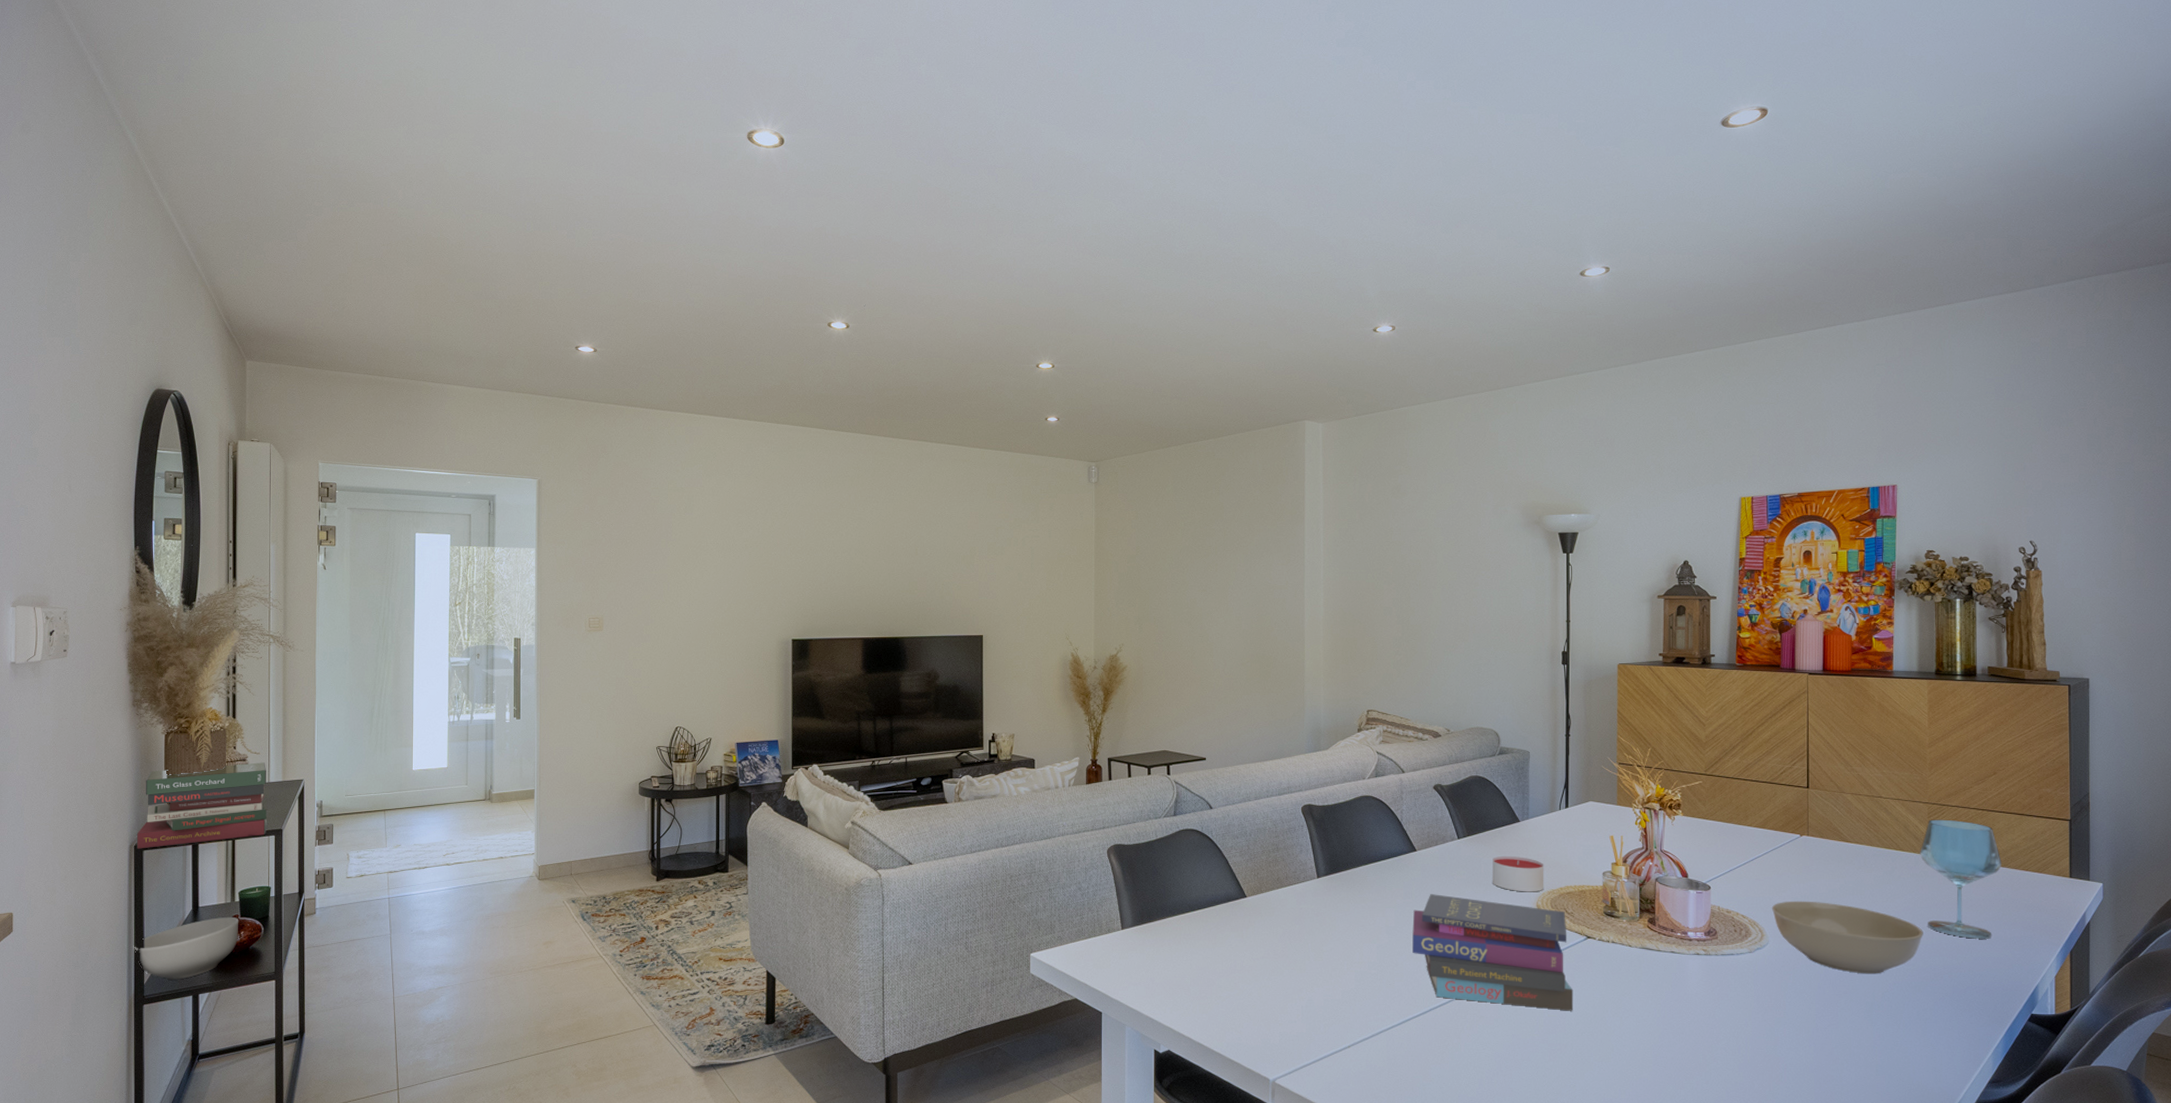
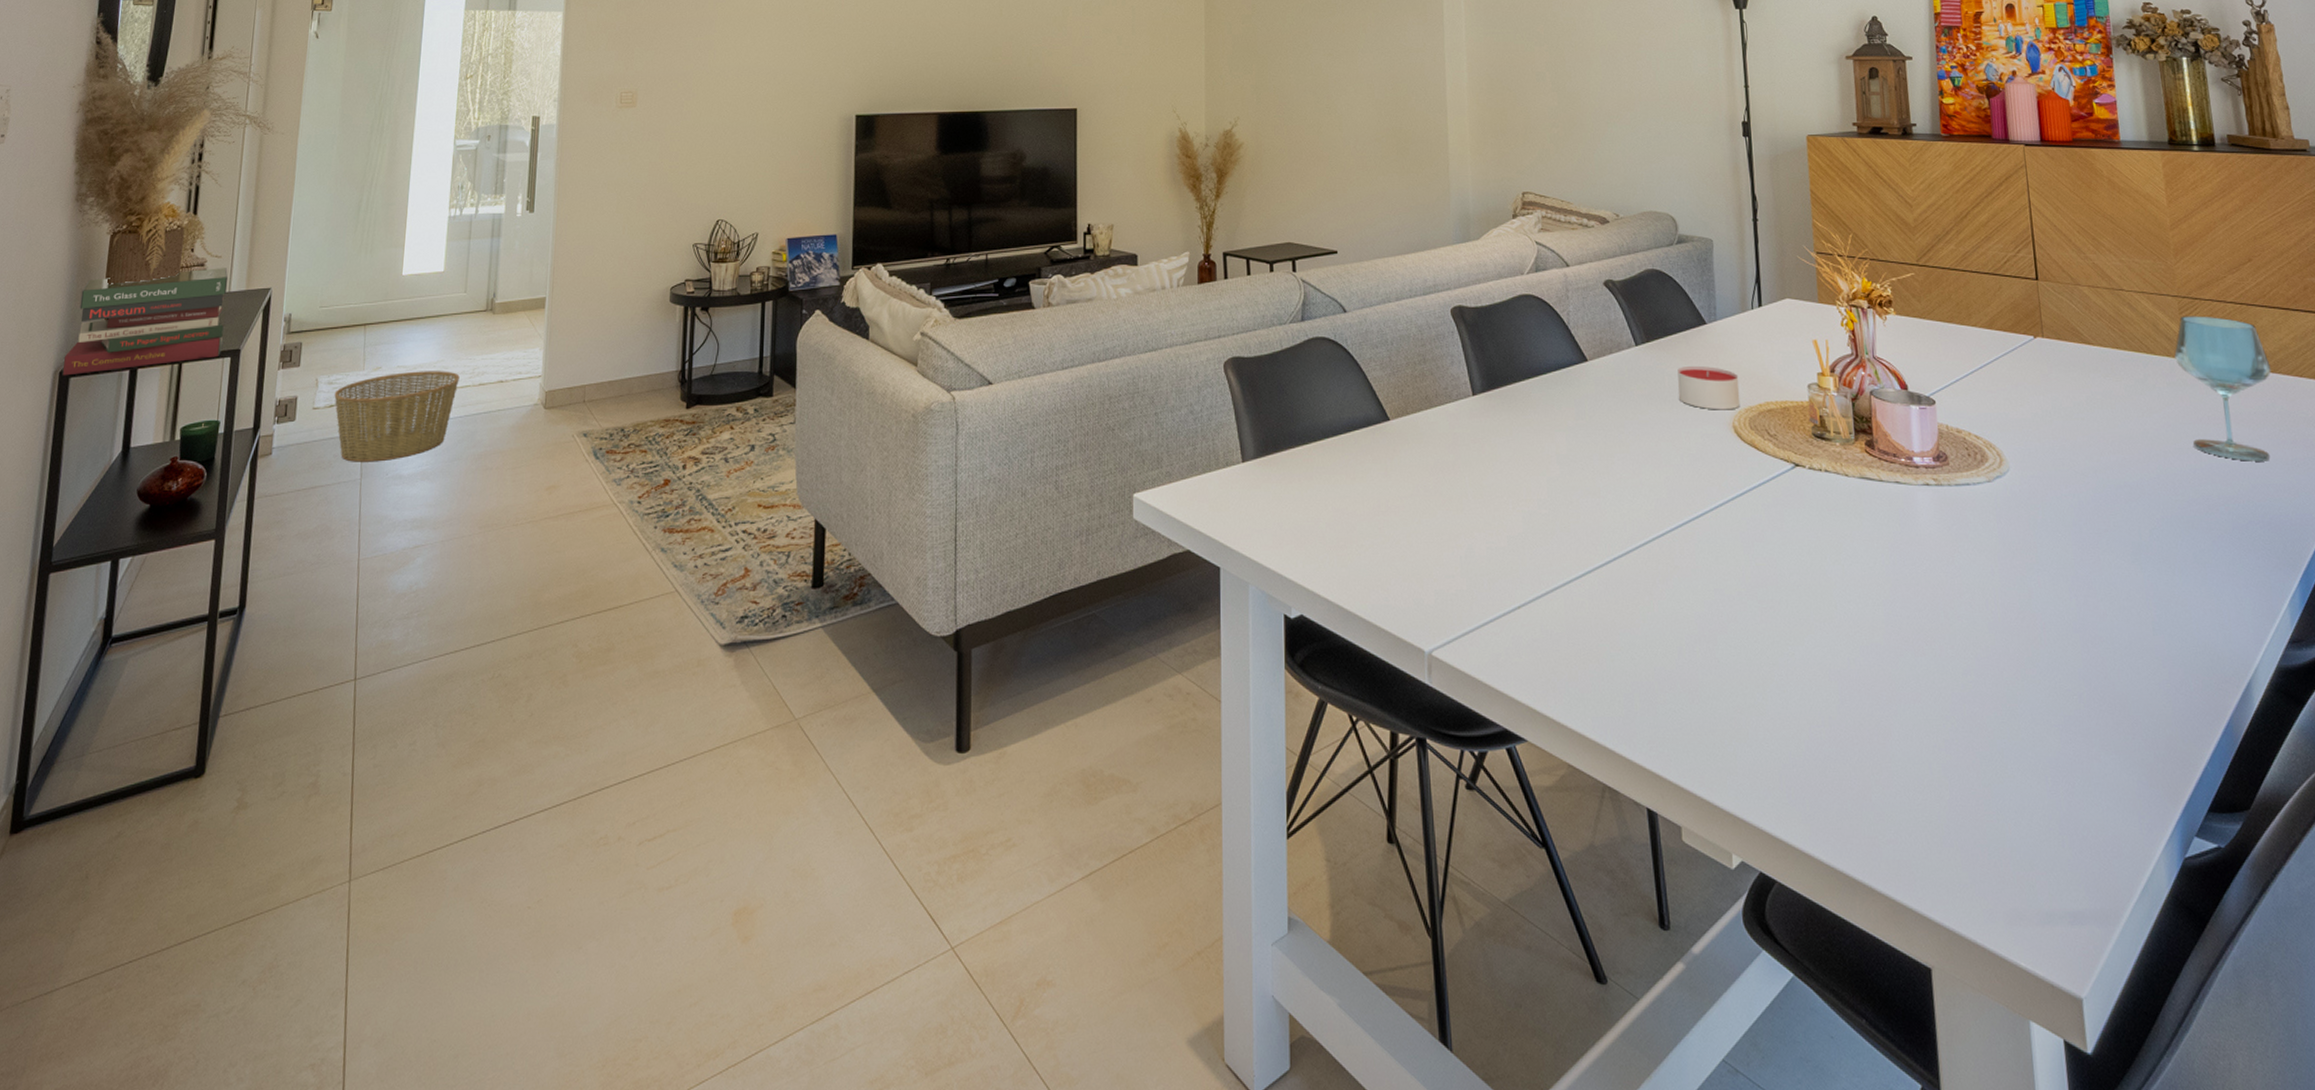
bowl: present [133,916,239,980] -> none [44,459,178,541]
basket: none [363,848,466,921] -> present [334,371,460,462]
books: present [1412,894,1574,1011] -> none [1587,414,1786,558]
bowl: present [1771,901,1923,974] -> none [2008,417,2190,507]

